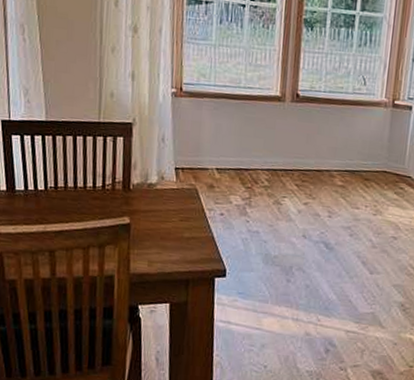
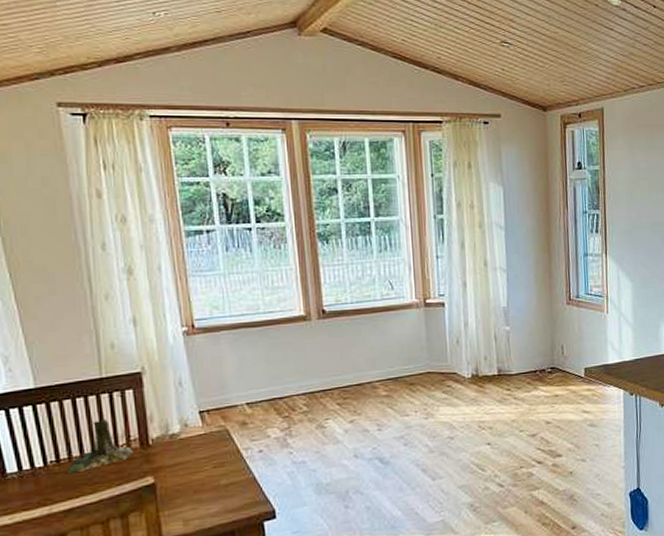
tree stump: none [61,159,117,201] -> present [66,419,134,474]

